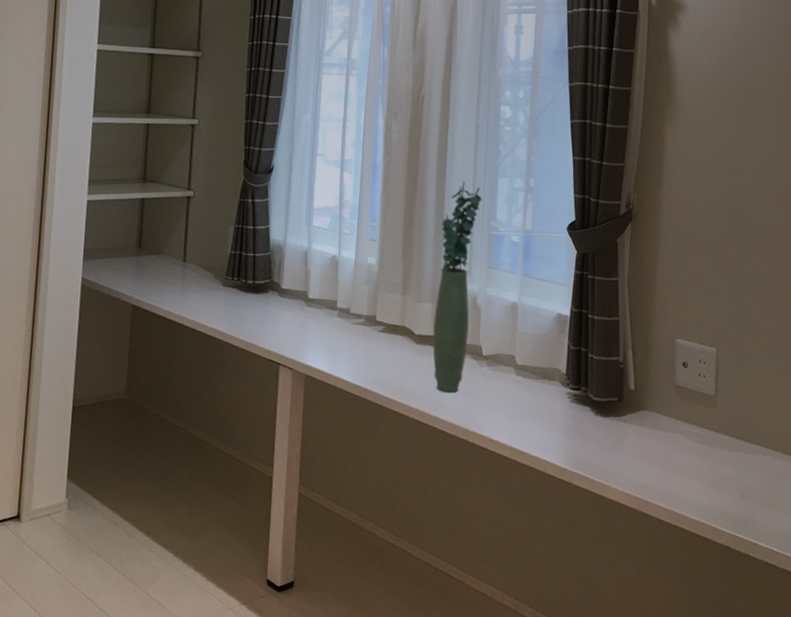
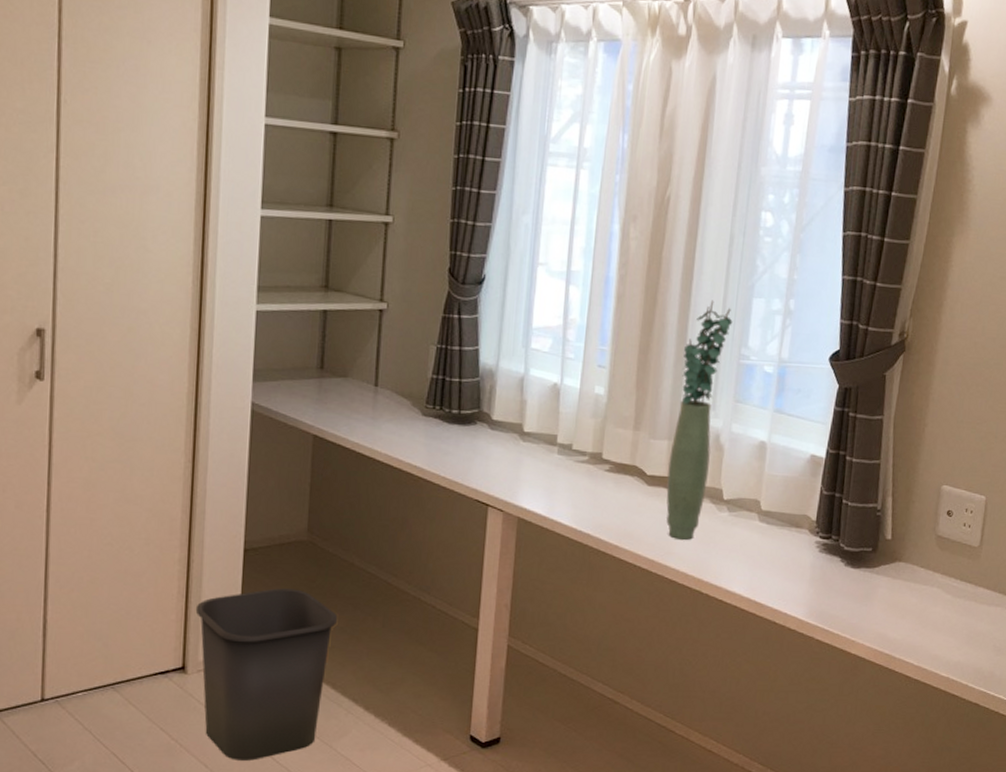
waste bin: none [30,442,152,605] -> present [195,588,338,761]

